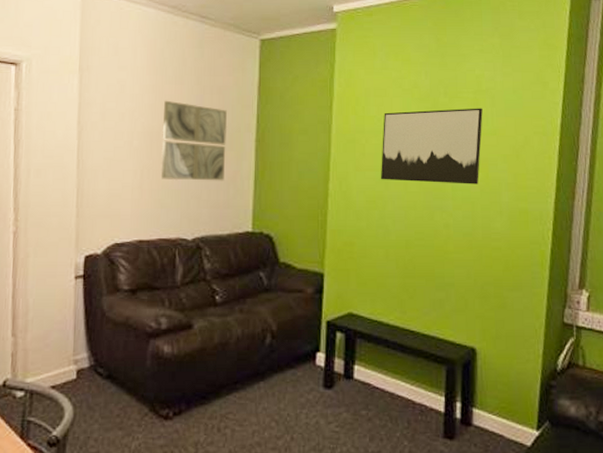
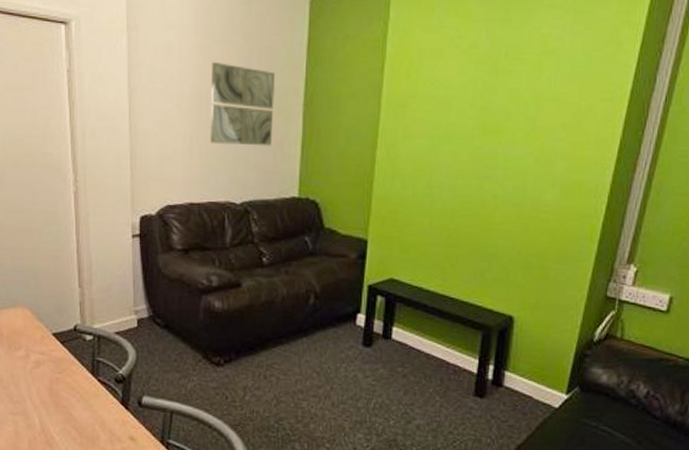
wall art: present [380,108,483,185] -> none [429,71,546,154]

